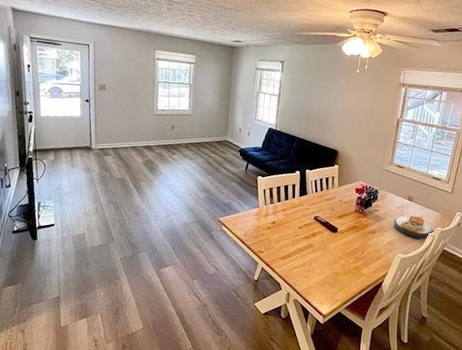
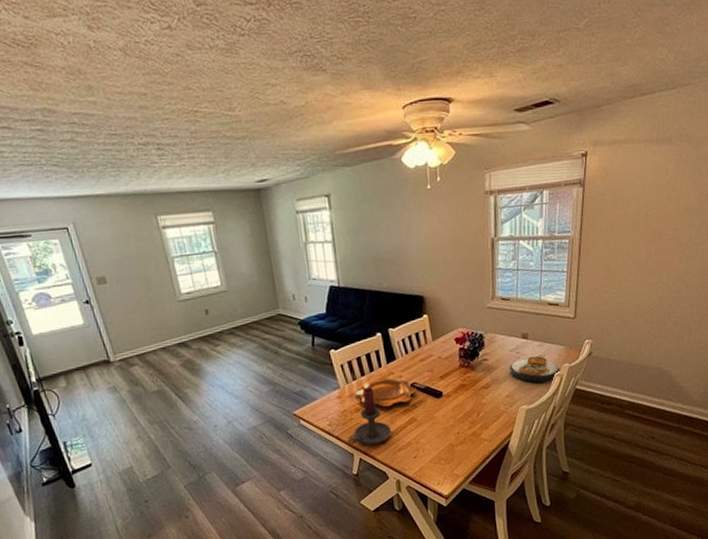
candle holder: none [256,211,292,259] -> present [348,387,392,446]
decorative bowl: none [270,207,318,231] -> present [355,378,417,408]

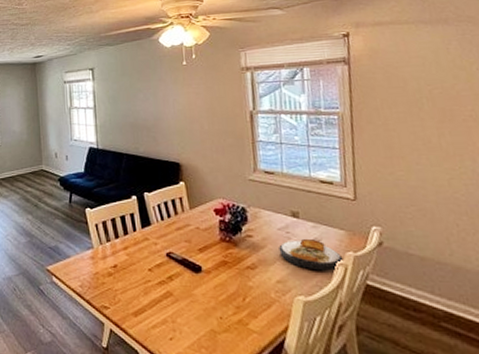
candle holder: present [348,387,392,446] -> none [99,250,146,316]
decorative bowl: present [355,378,417,408] -> none [109,243,173,276]

